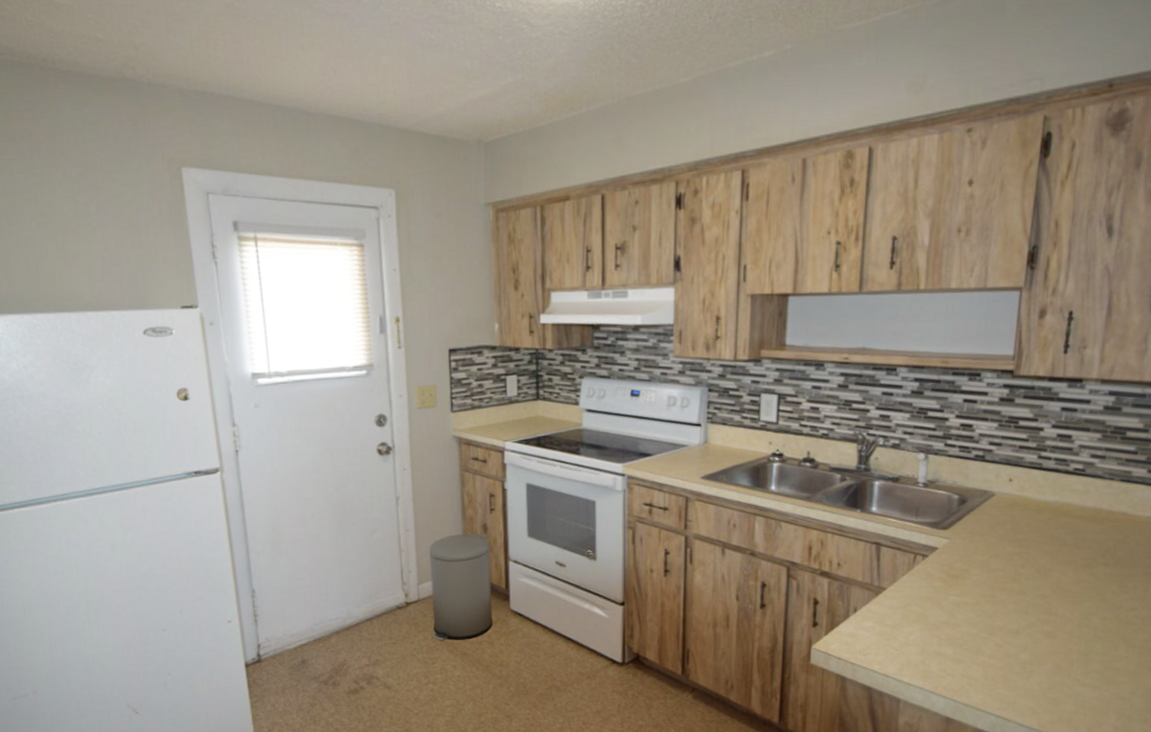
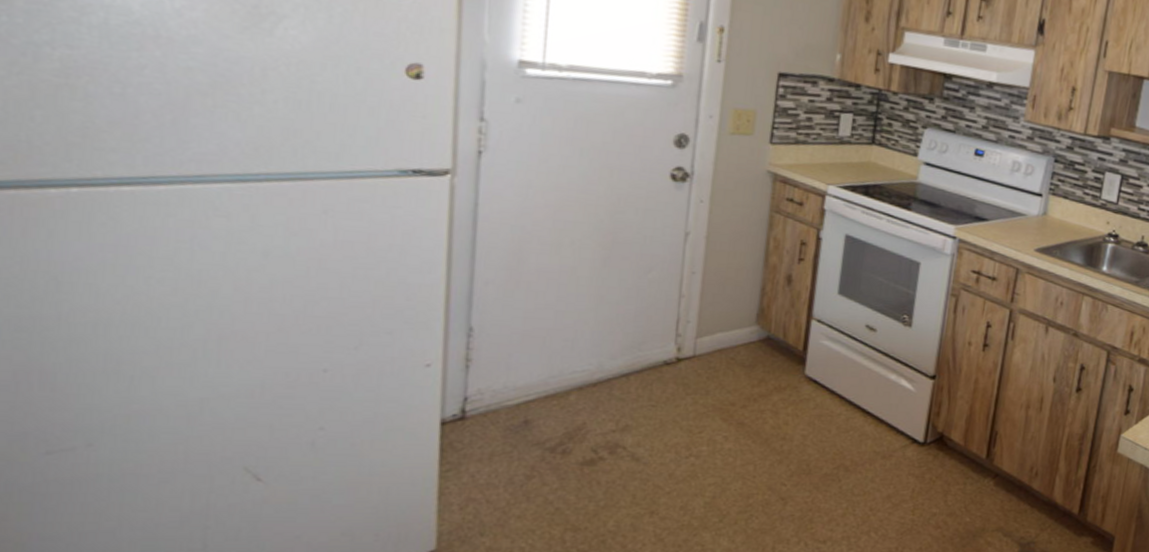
pedal bin: present [429,533,493,641] -> none [702,283,792,407]

